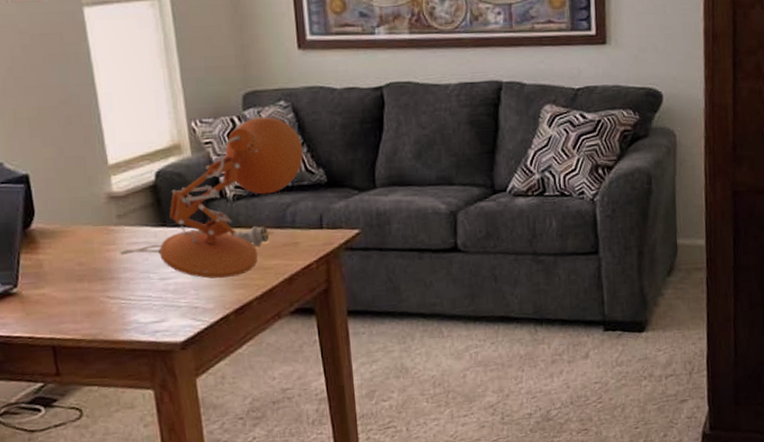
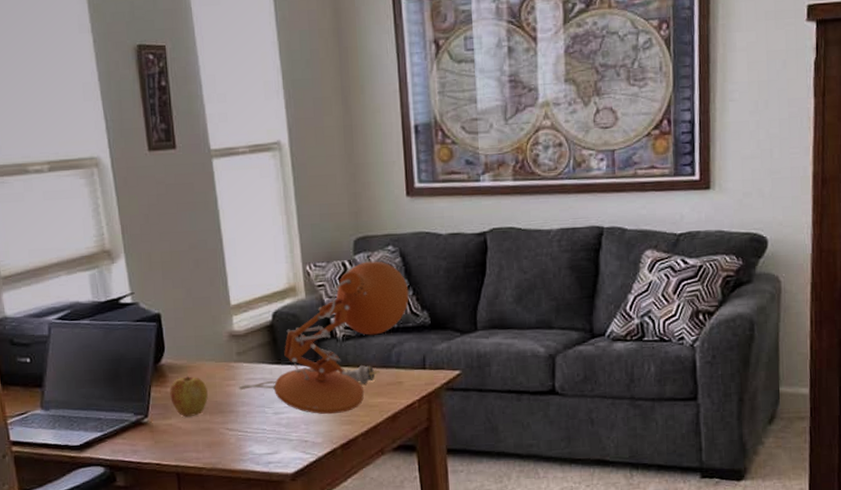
apple: none [42,241,86,286] -> present [170,376,208,418]

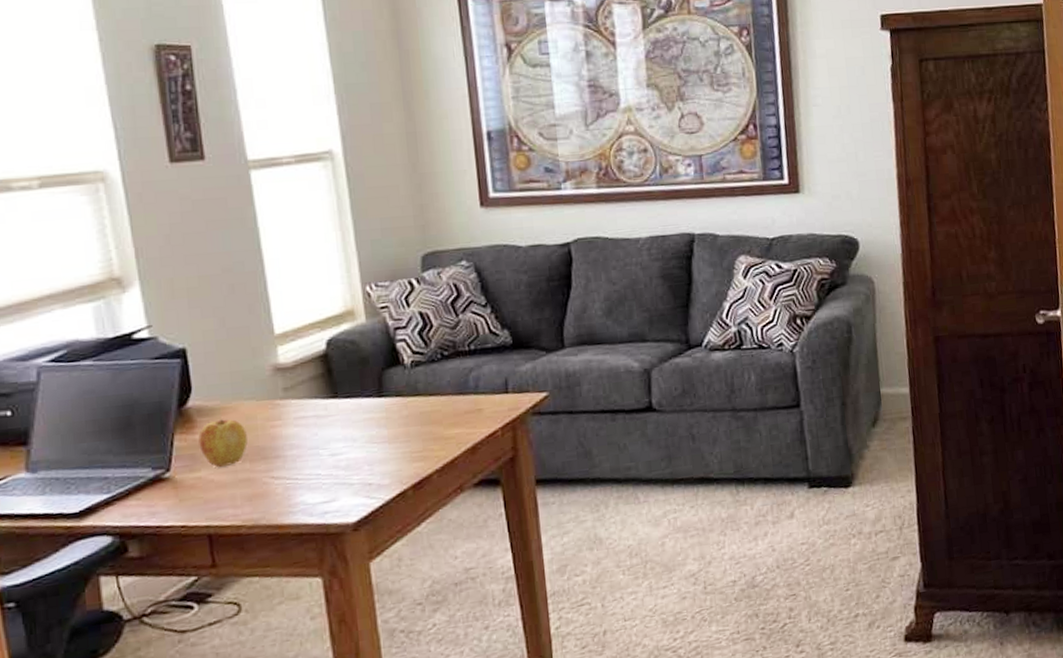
desk lamp: present [238,261,409,415] -> none [285,277,487,452]

